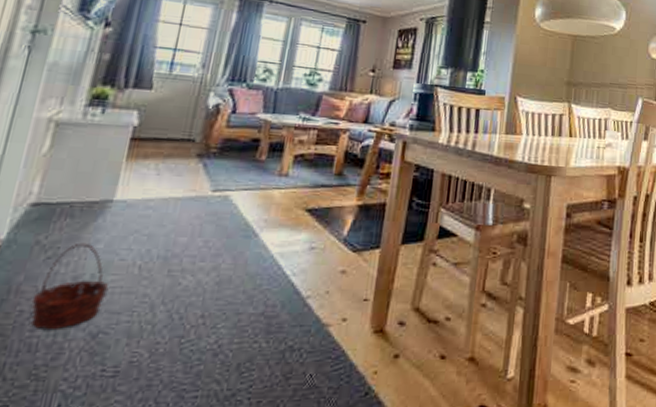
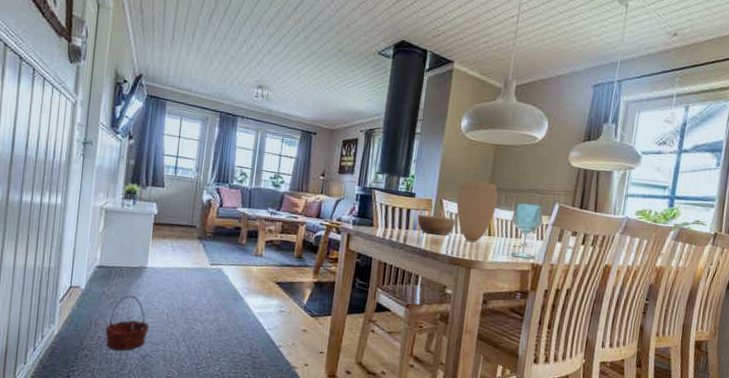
bowl: none [487,114,533,138] -> present [417,214,457,235]
vase: none [532,74,578,146] -> present [456,180,498,243]
wine glass: none [593,98,628,162] -> present [510,203,544,259]

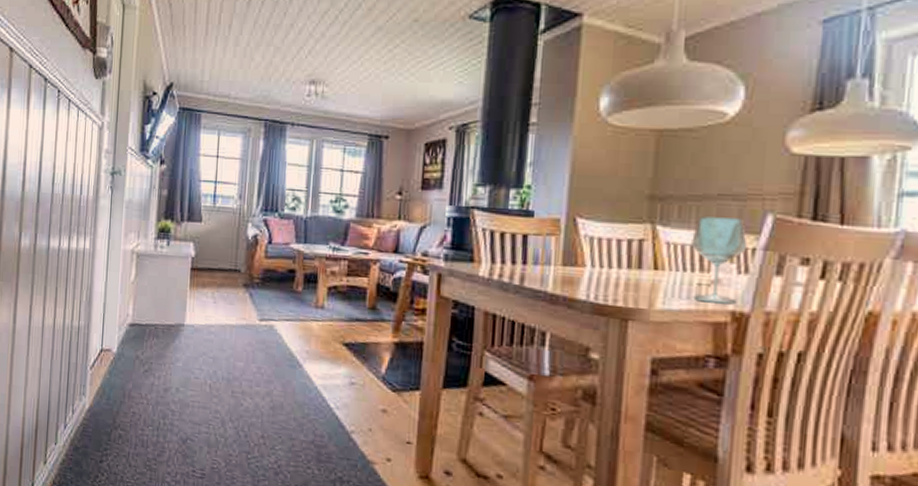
basket: present [104,295,149,351] -> none [139,360,190,432]
bowl: present [417,214,457,235] -> none [538,241,601,271]
vase: present [456,180,498,243] -> none [599,187,667,282]

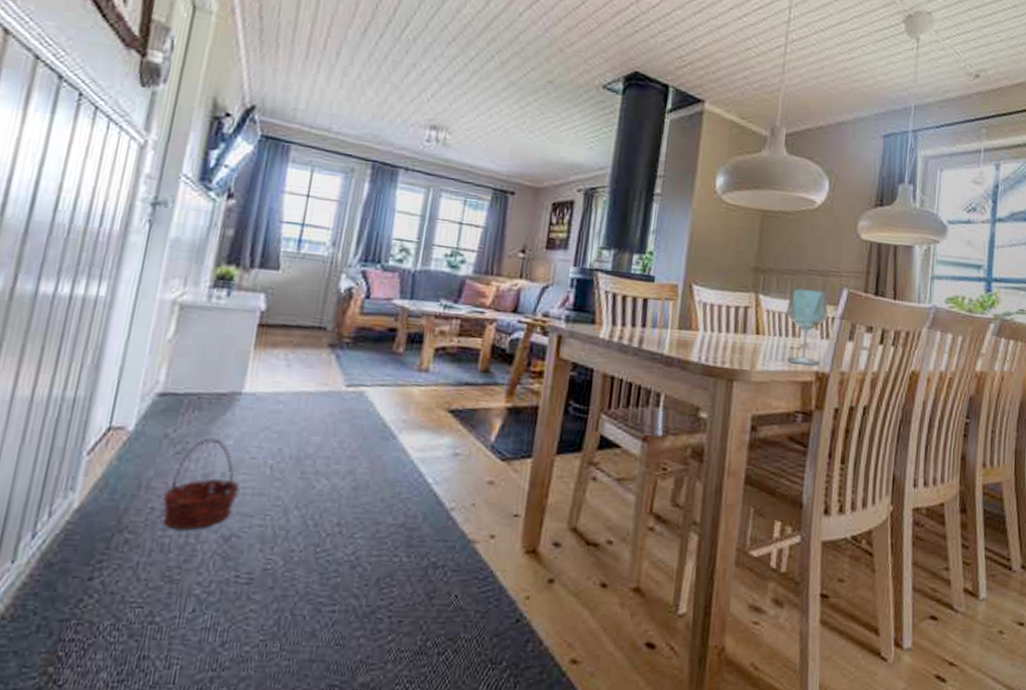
basket: none [139,360,190,432] -> present [161,437,240,530]

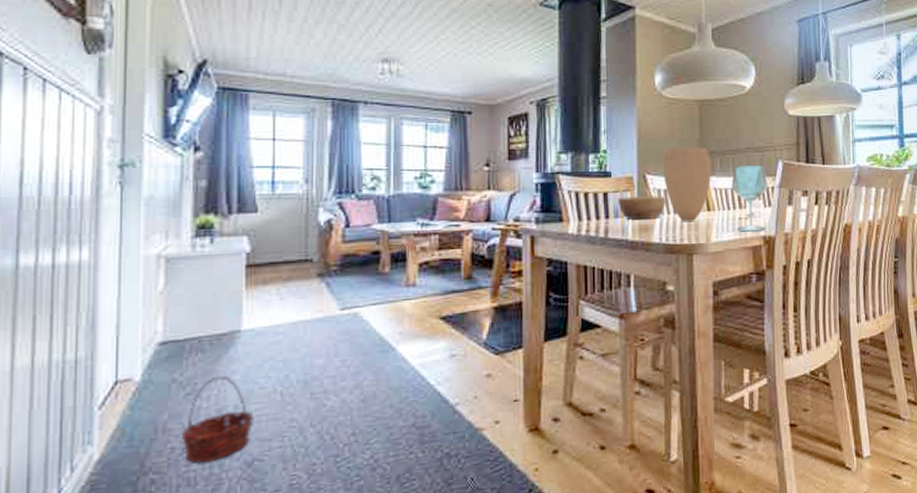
bowl: none [657,305,712,335] -> present [617,195,667,220]
vase: none [711,258,768,345] -> present [663,147,712,223]

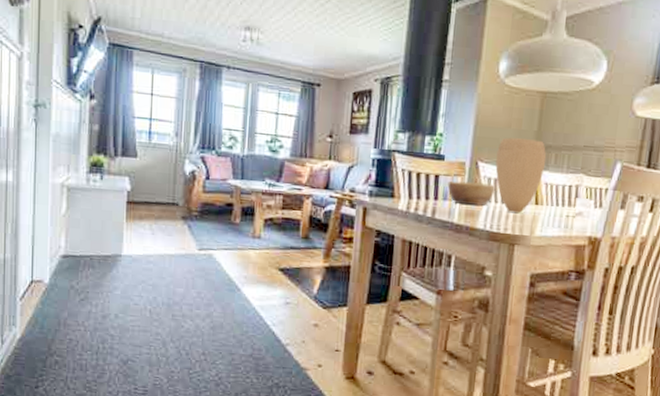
basket: present [180,375,255,464] -> none [76,289,130,355]
wine glass: present [731,165,768,232] -> none [562,163,603,232]

